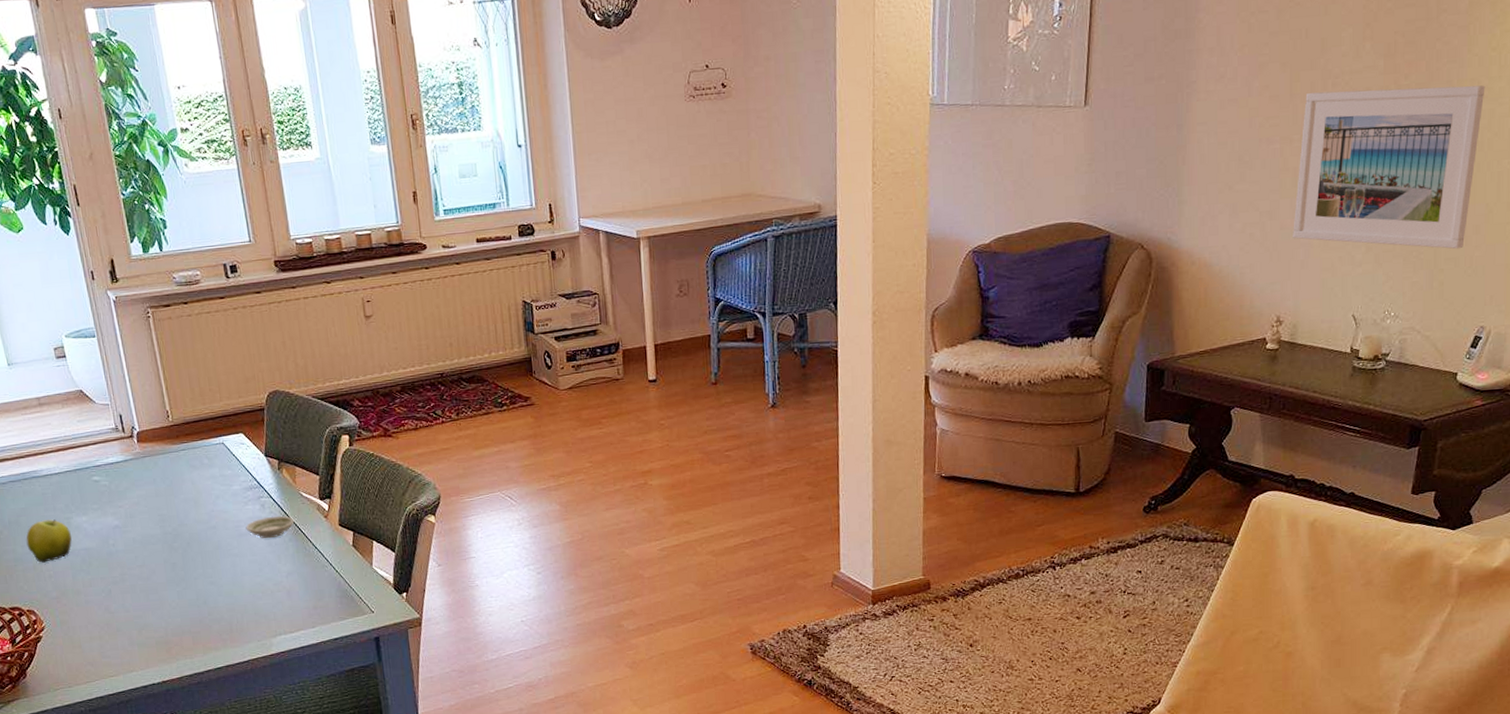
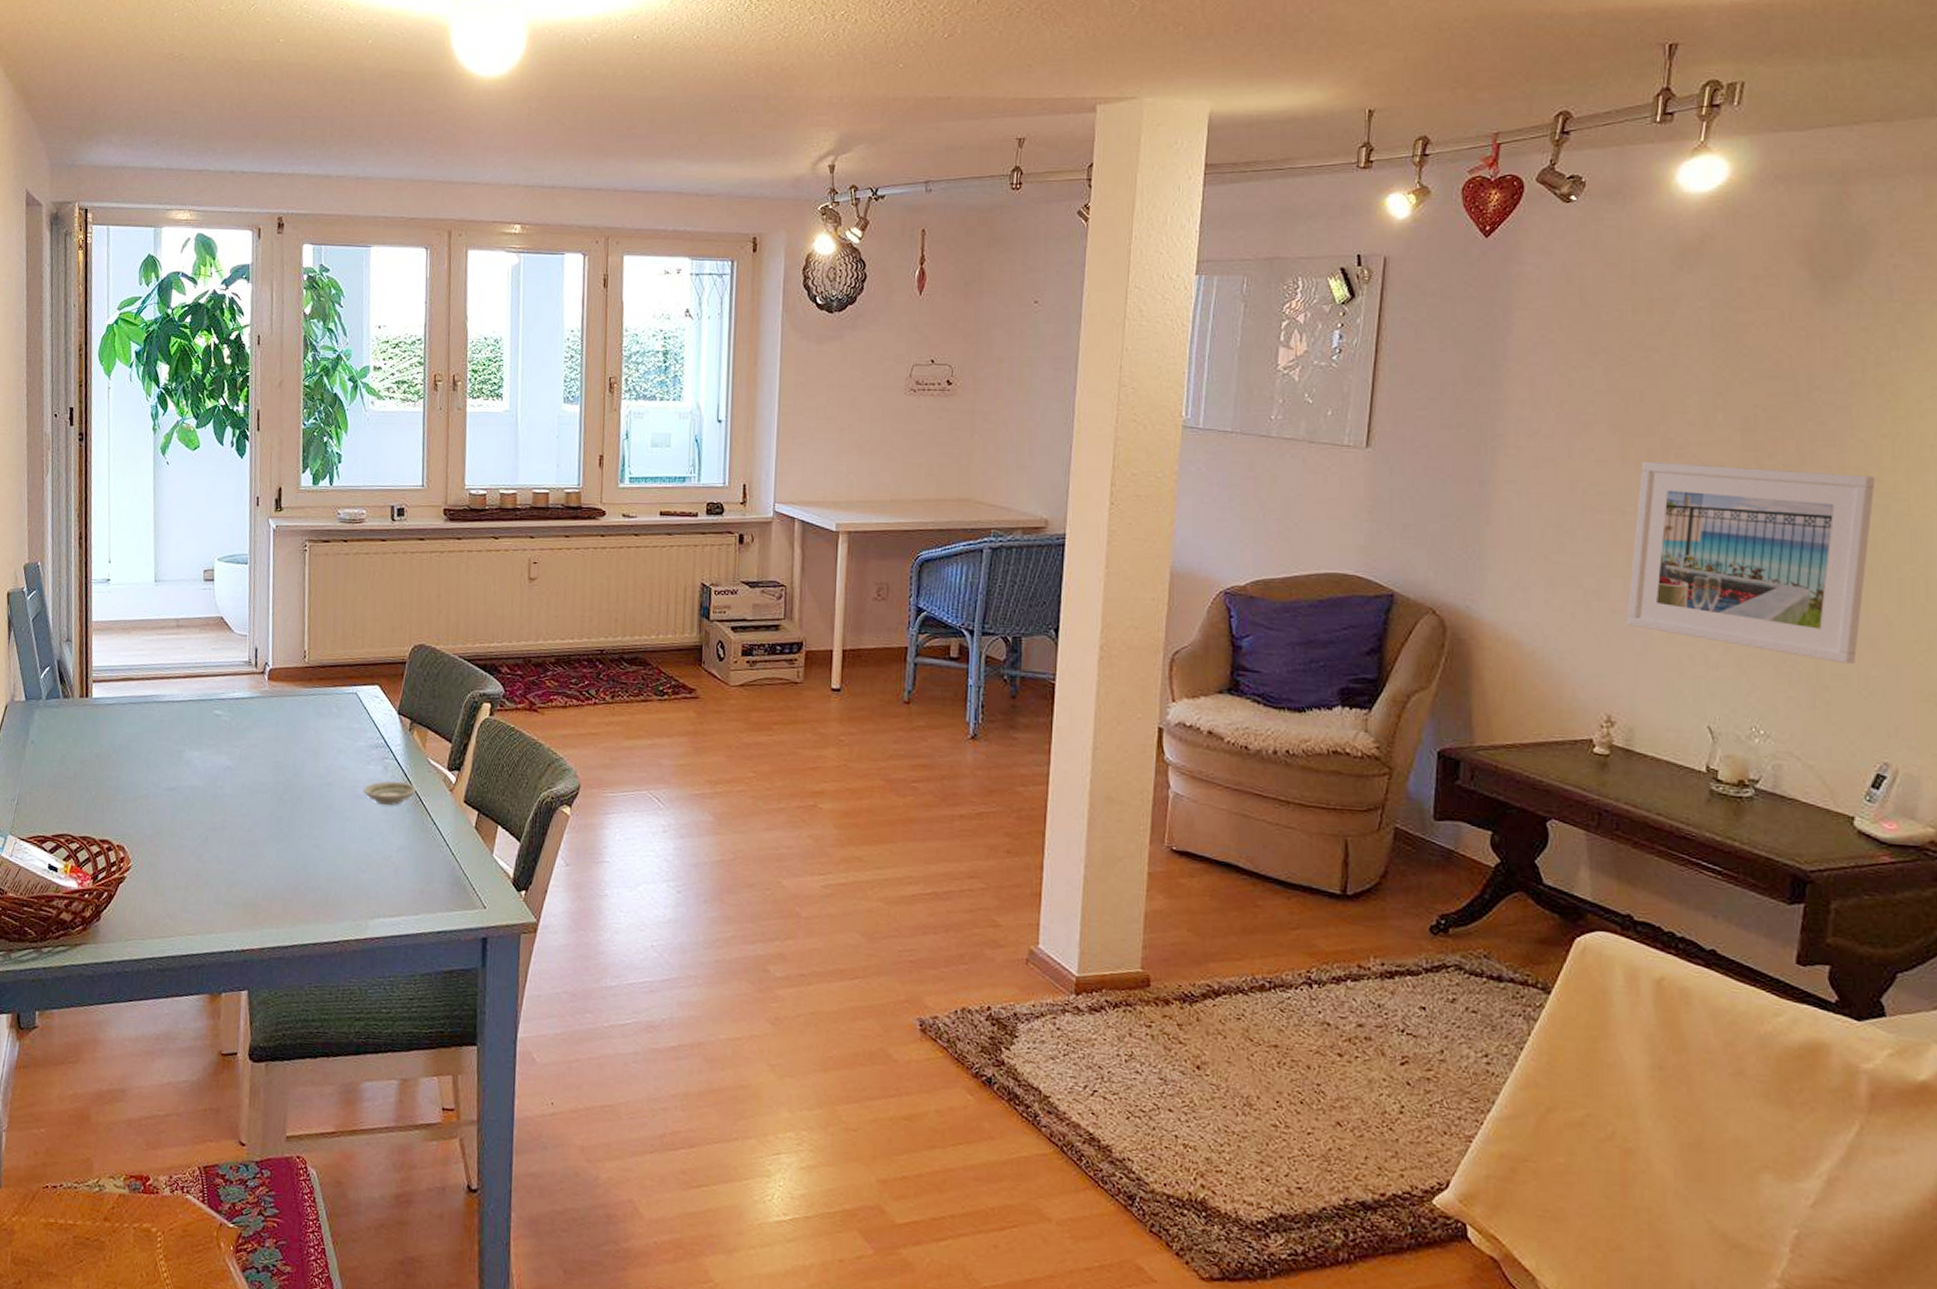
fruit: present [26,519,72,563] -> none [132,749,180,796]

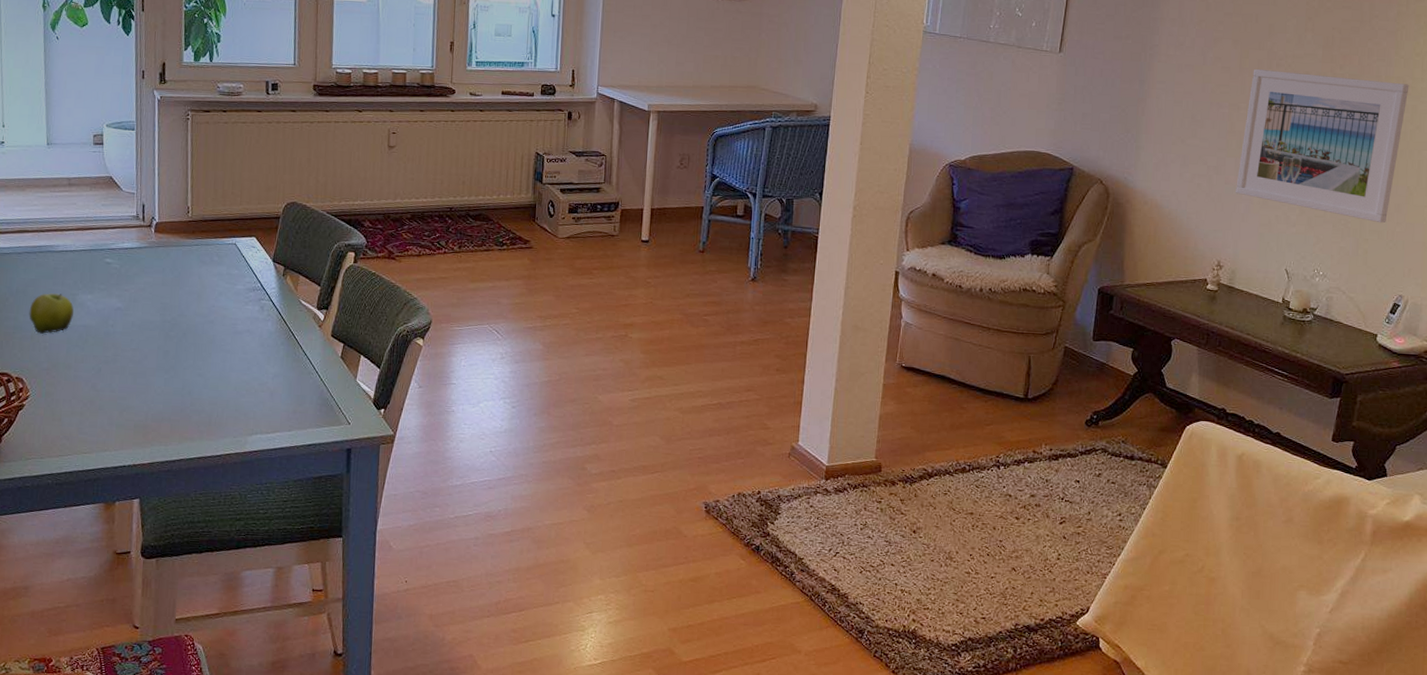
fruit: none [132,749,180,796] -> present [29,293,74,334]
saucer: present [363,781,417,806] -> none [242,319,290,340]

